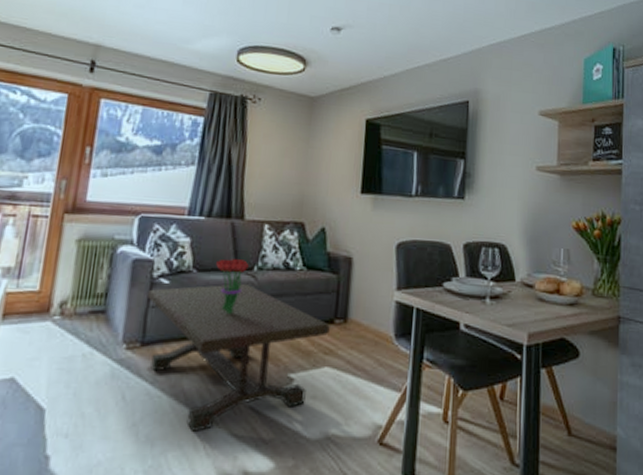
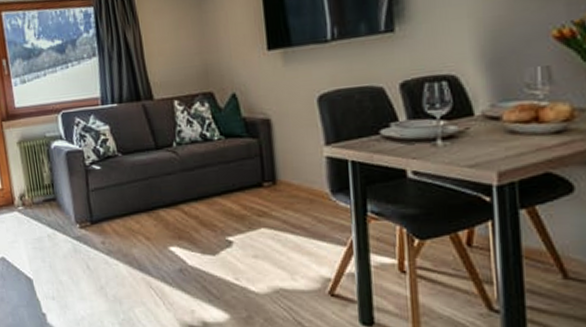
coffee table: present [147,284,330,433] -> none [84,160,260,292]
bouquet: present [216,259,249,314] -> none [137,138,168,189]

